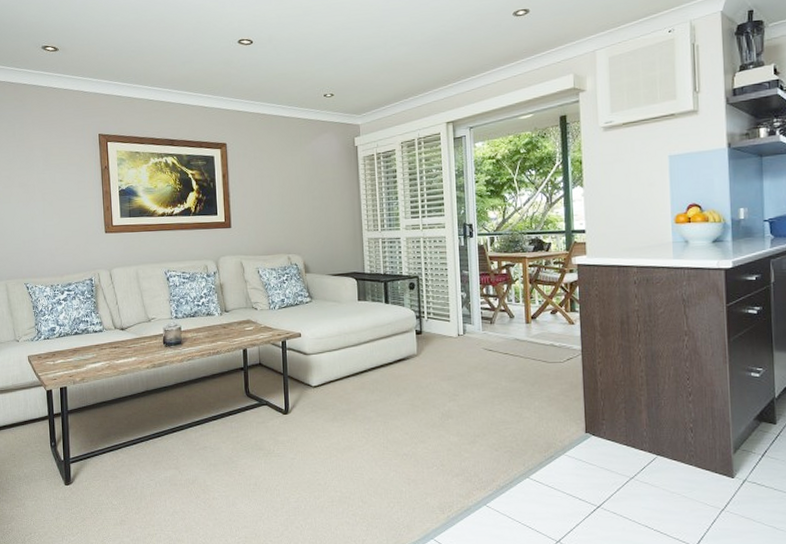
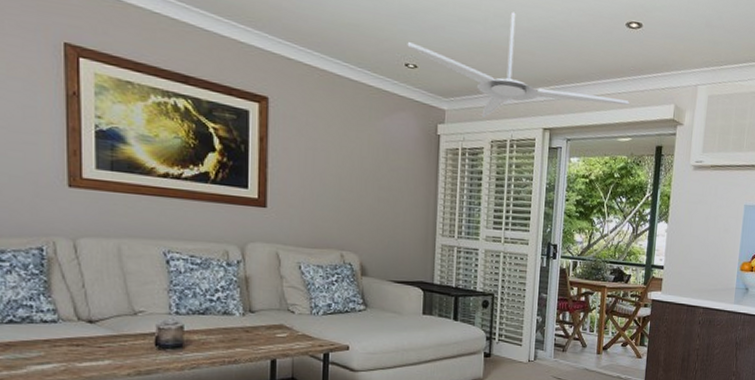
ceiling fan: none [324,30,526,124] -> present [407,11,629,117]

